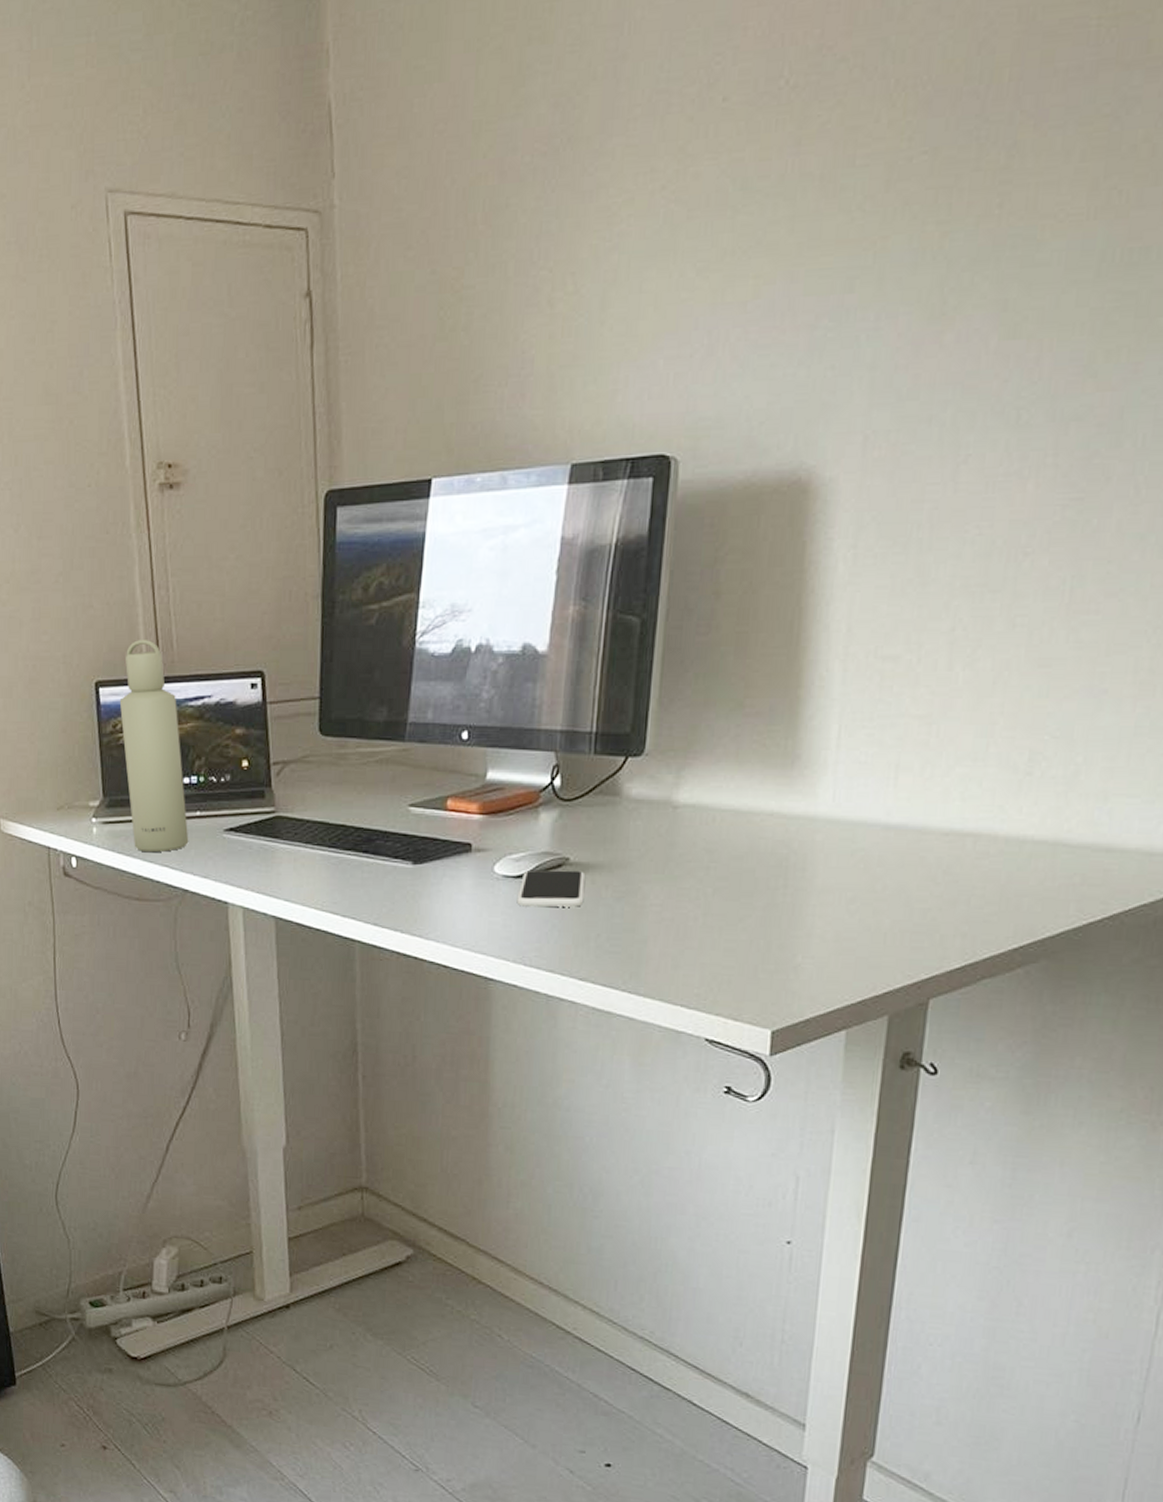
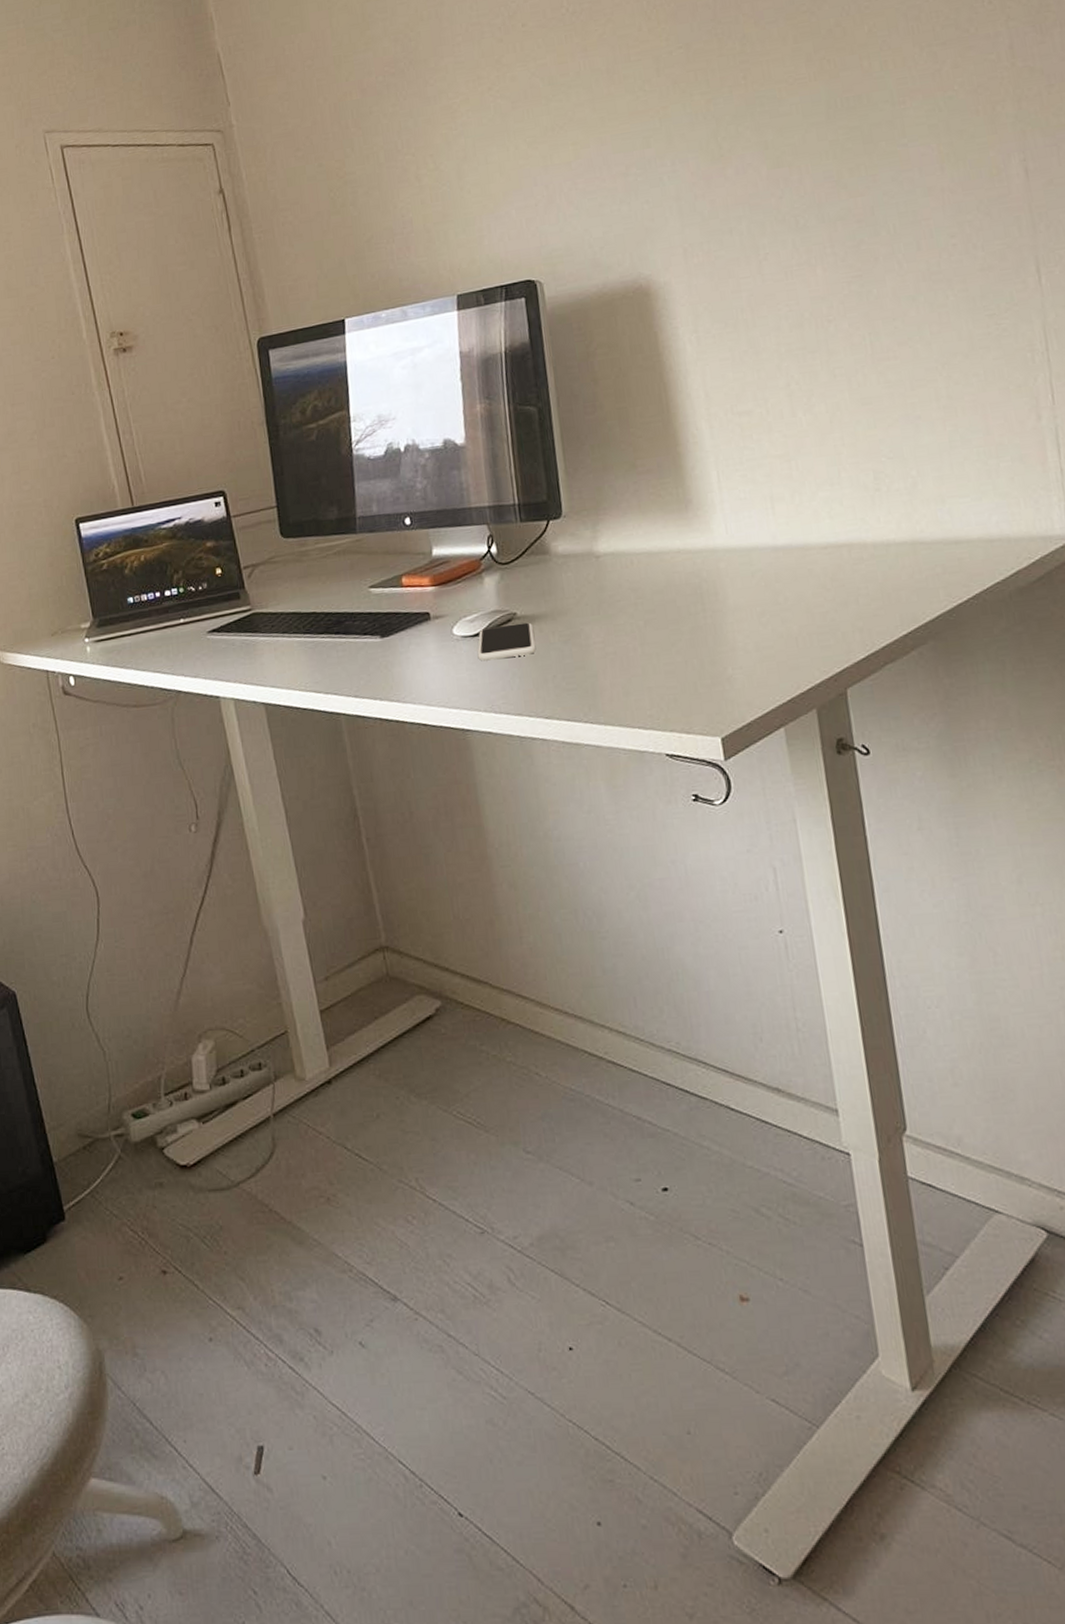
bottle: present [119,639,189,853] -> none [99,477,177,663]

